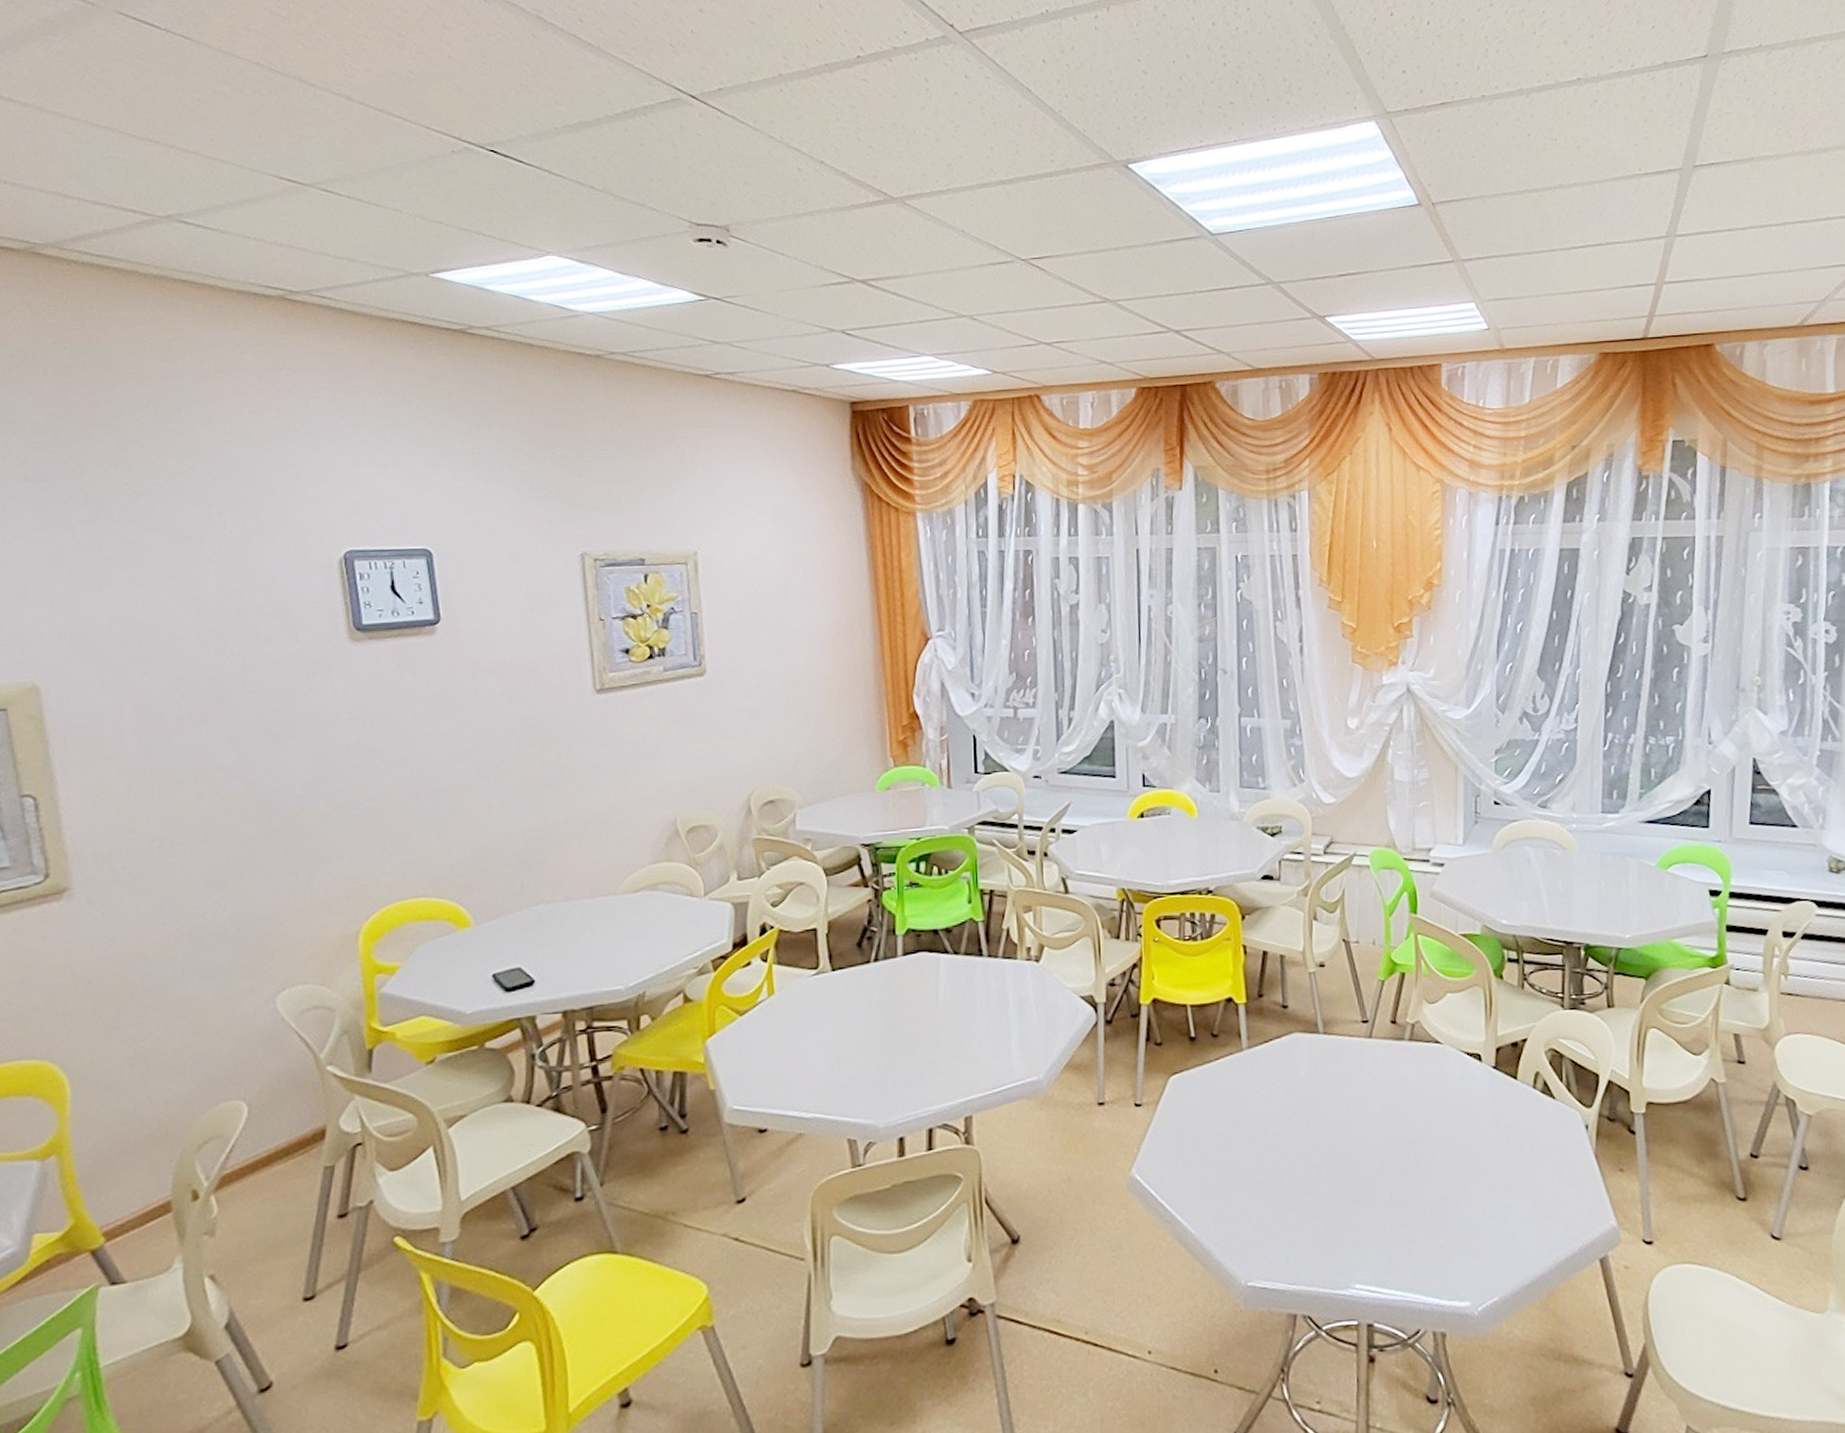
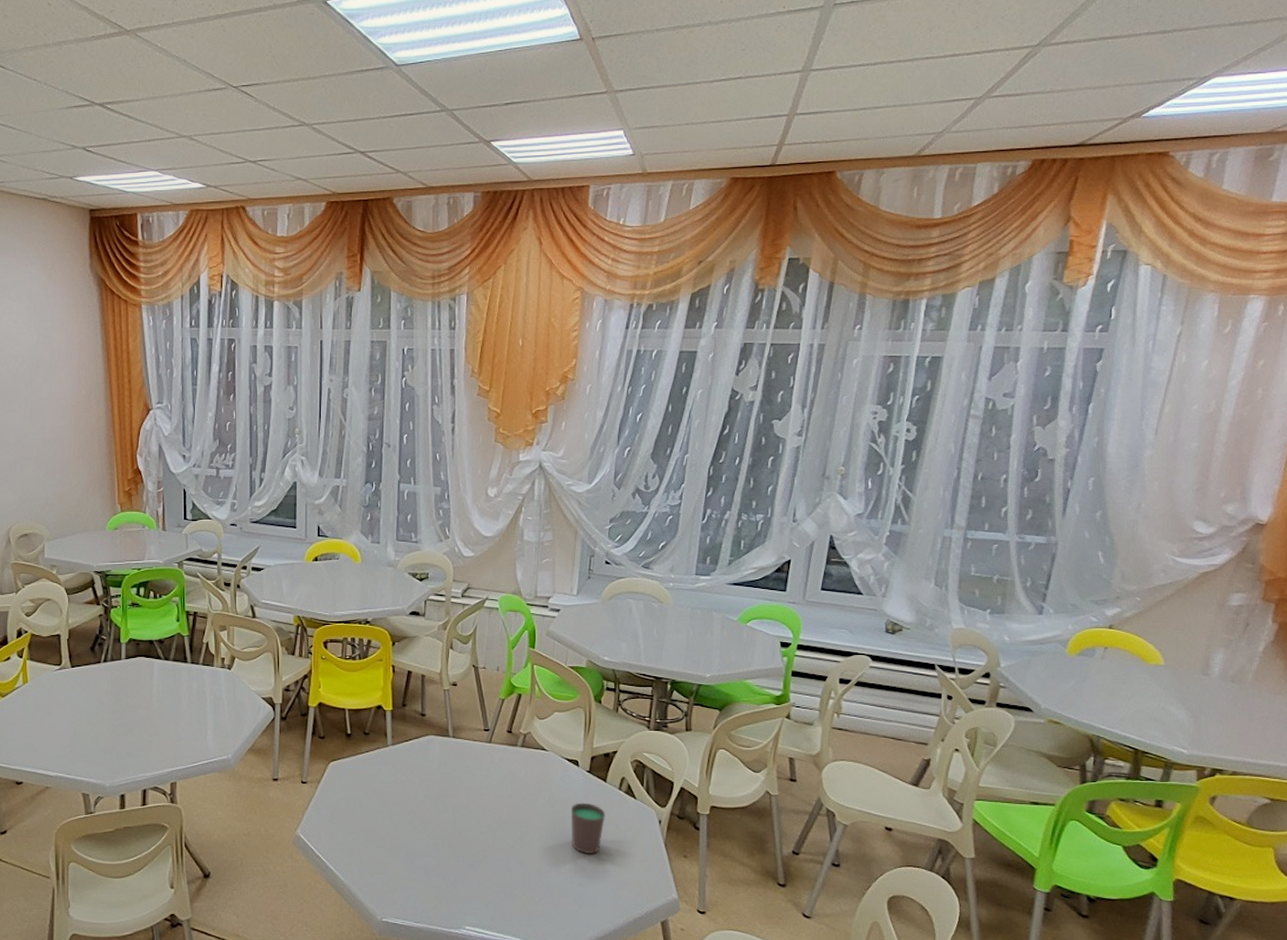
cup: none [1476,1108,1519,1177] -> present [570,802,605,855]

